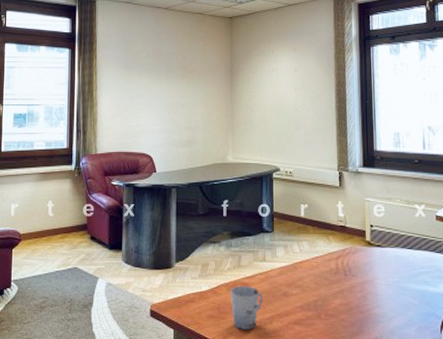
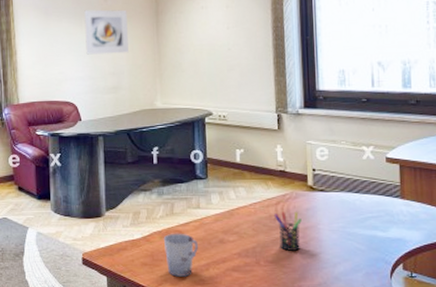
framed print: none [164,67,204,109] -> present [84,9,129,55]
pen holder: none [334,265,360,305] -> present [273,211,302,251]

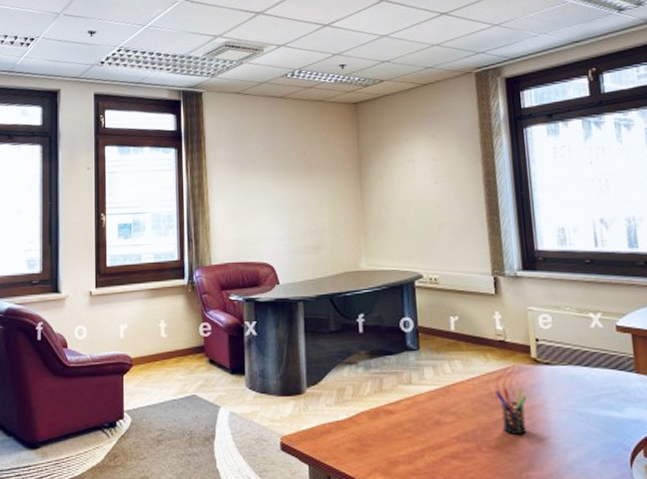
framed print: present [84,9,129,55] -> none [282,163,330,212]
cup: present [163,233,198,277] -> none [371,413,411,465]

